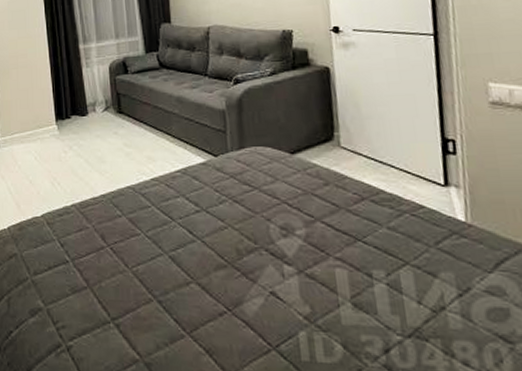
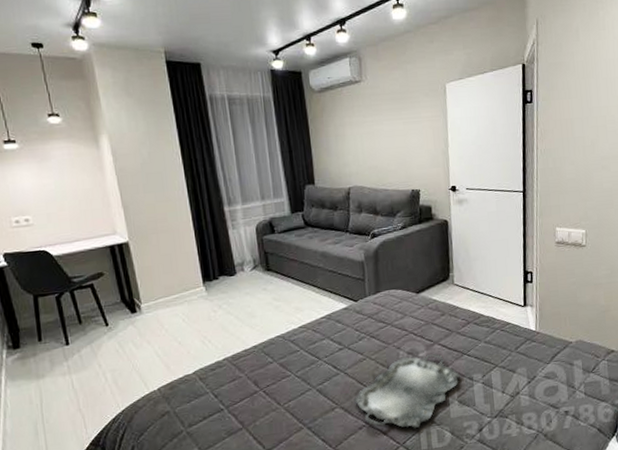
serving tray: none [212,232,355,330] -> present [353,352,461,429]

